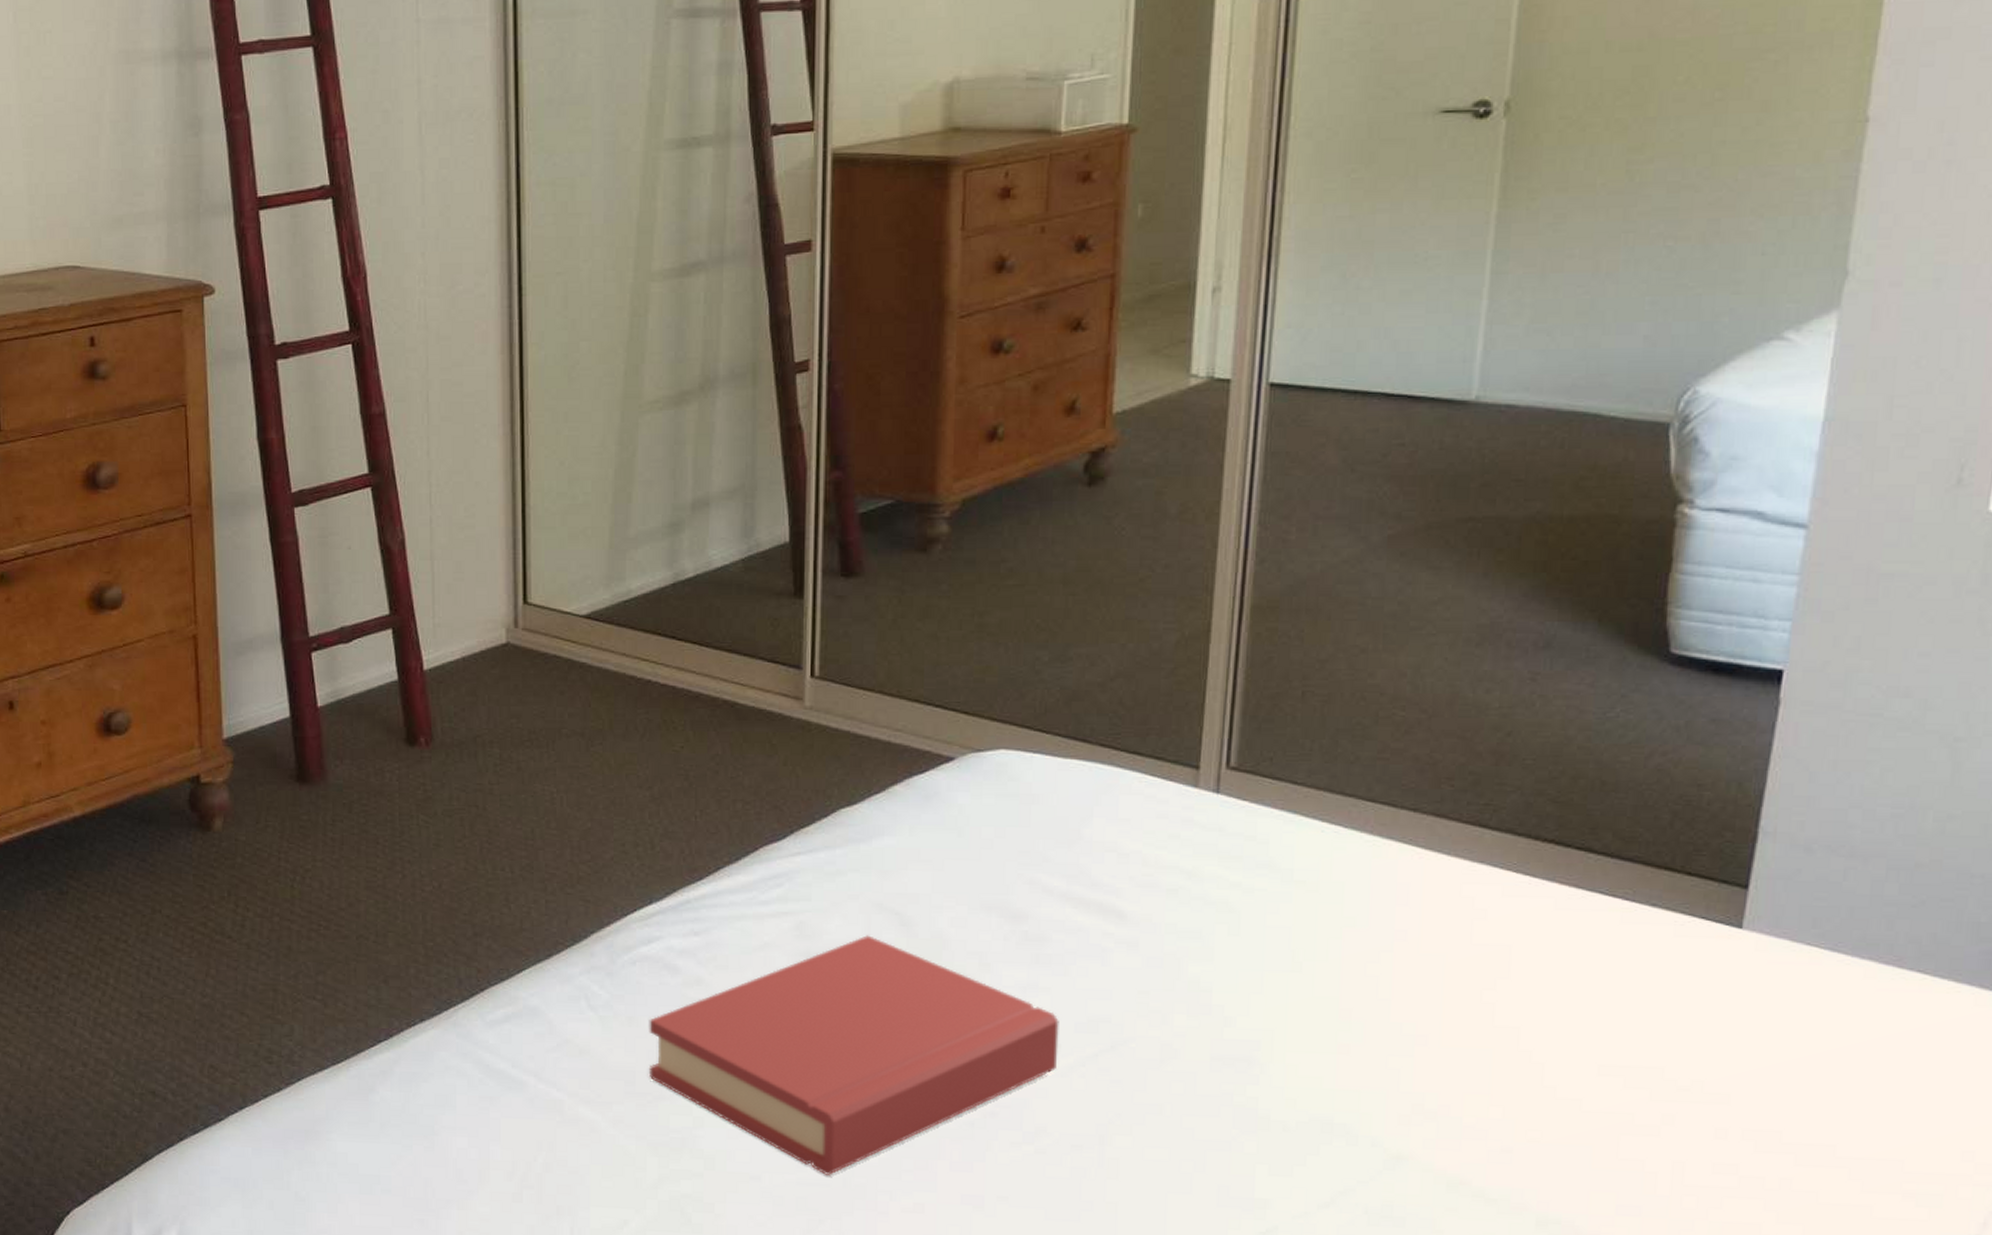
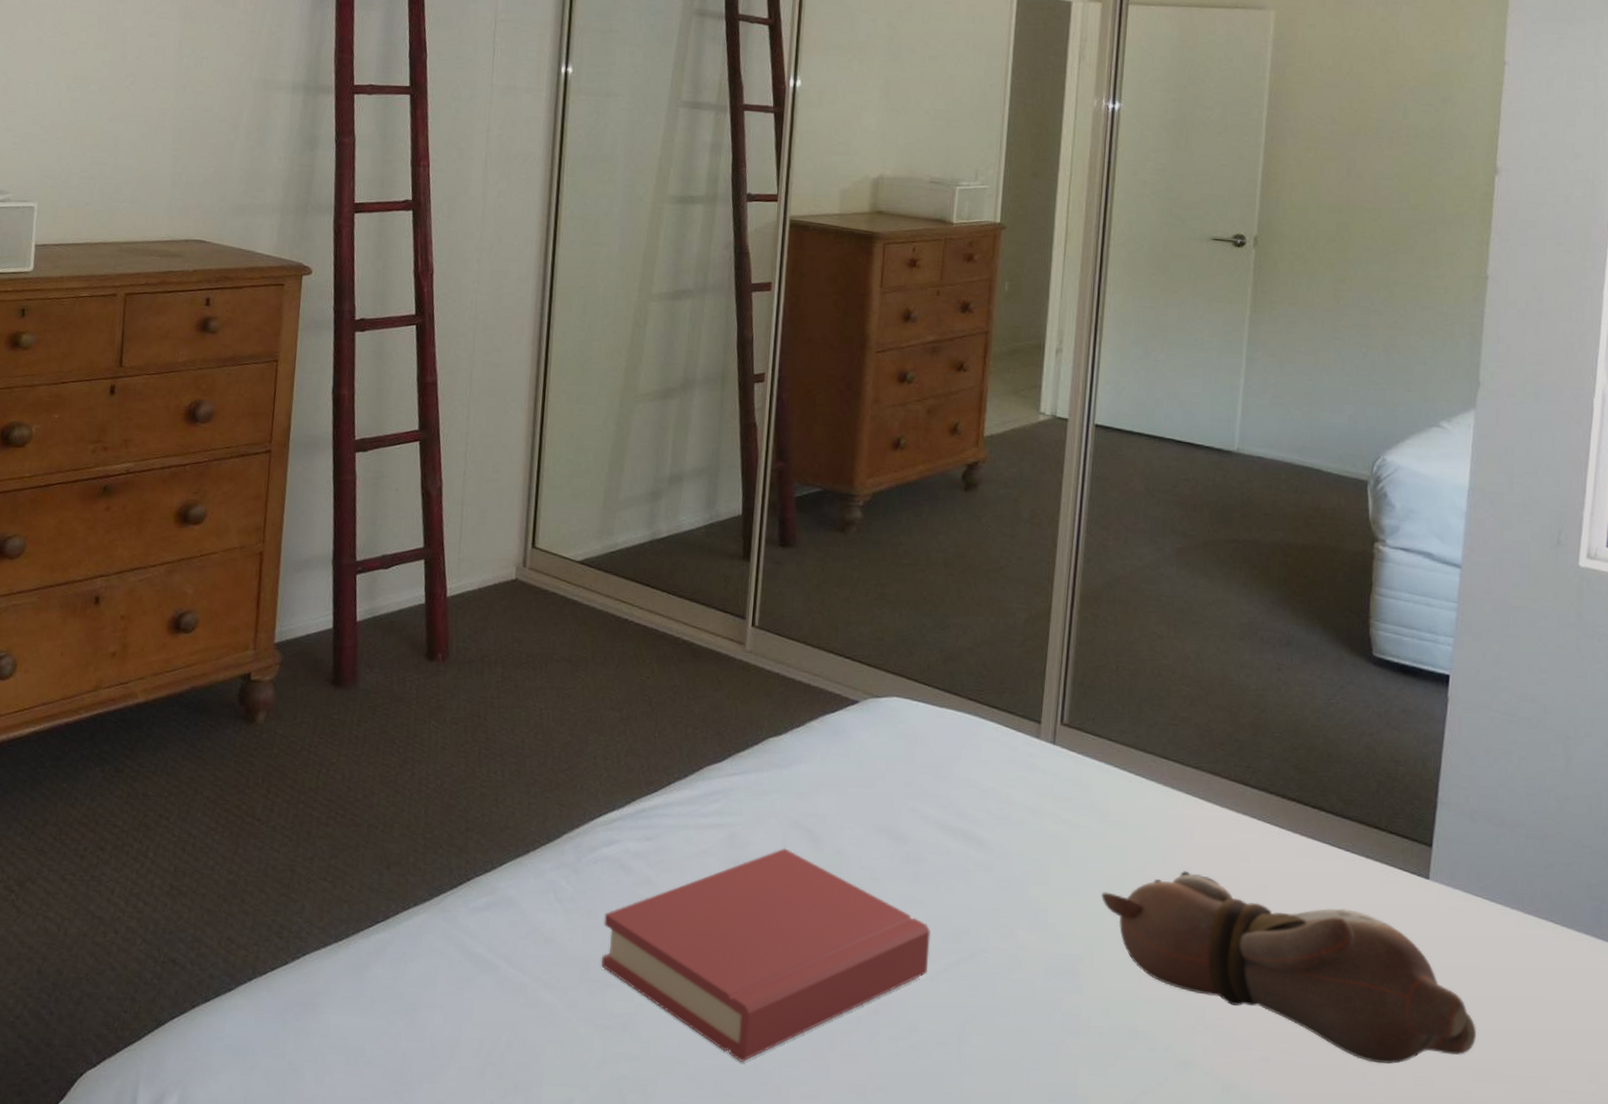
teddy bear: none [1285,935,1802,1151] -> present [1102,871,1476,1065]

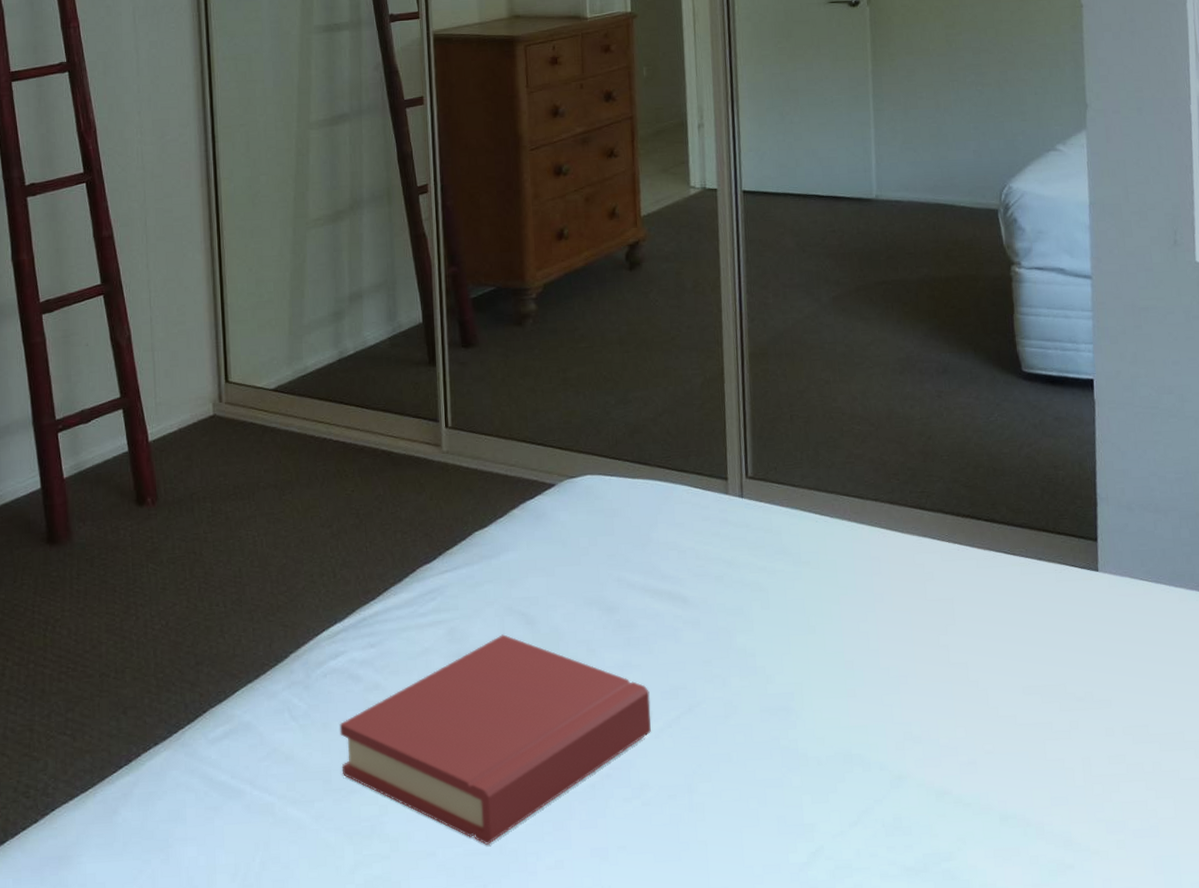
teddy bear: present [1102,871,1476,1065] -> none [804,598,1158,750]

